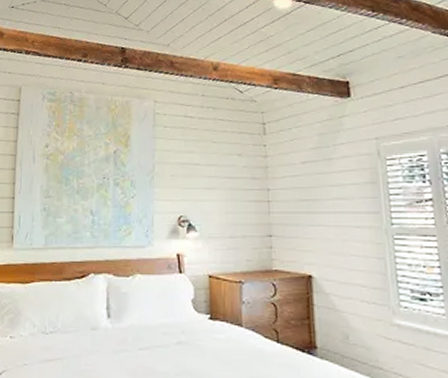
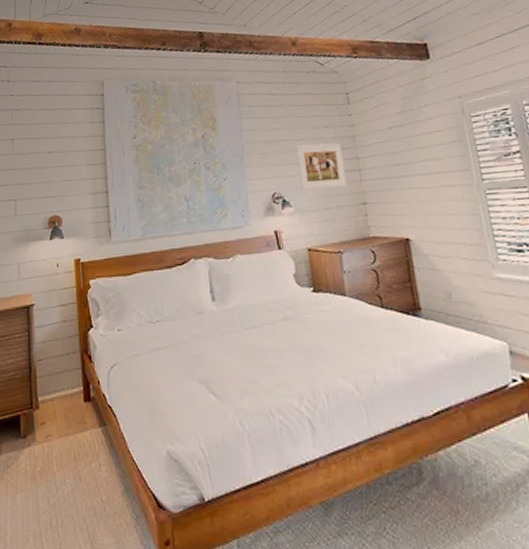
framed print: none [206,170,255,217] -> present [296,143,347,190]

